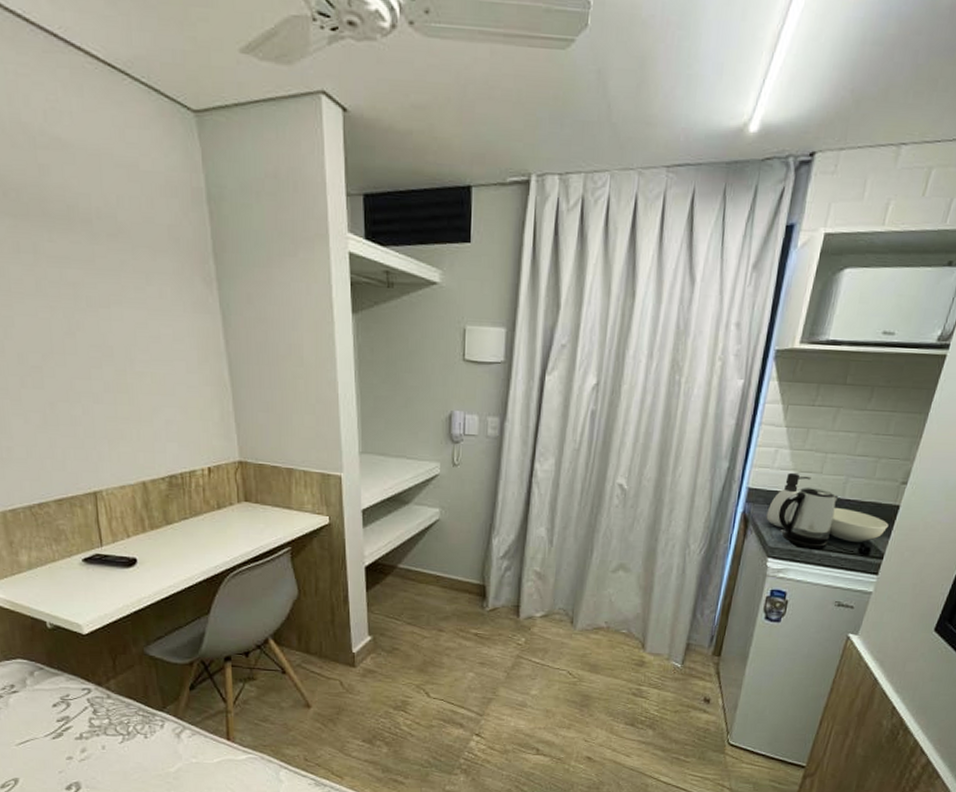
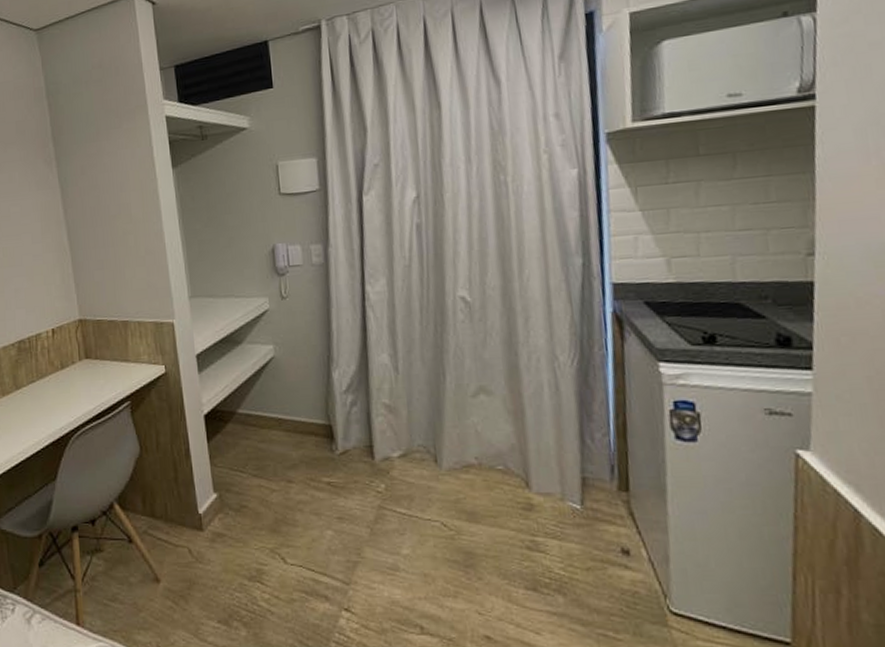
soap dispenser: present [766,472,811,528] -> none [642,259,688,325]
kettle: present [778,487,838,550] -> none [657,273,732,346]
bowl: present [829,508,889,542] -> none [727,293,807,332]

